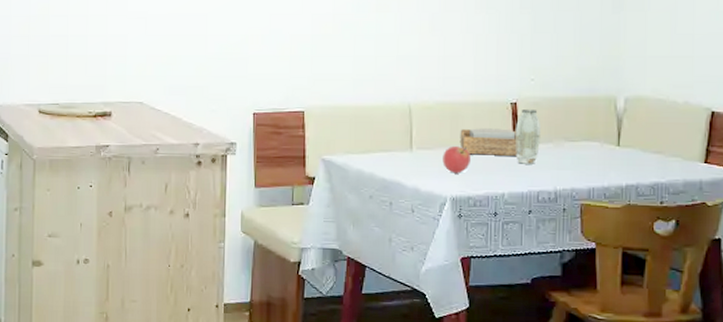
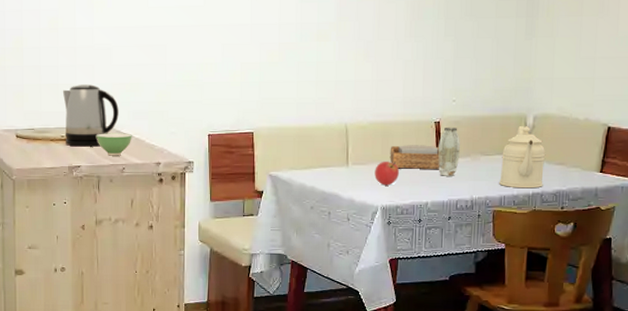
kettle: none [92,56,154,125] -> present [63,84,119,147]
bowl: none [127,109,168,135] -> present [95,133,132,156]
coffeepot: none [587,108,640,180] -> present [499,125,546,189]

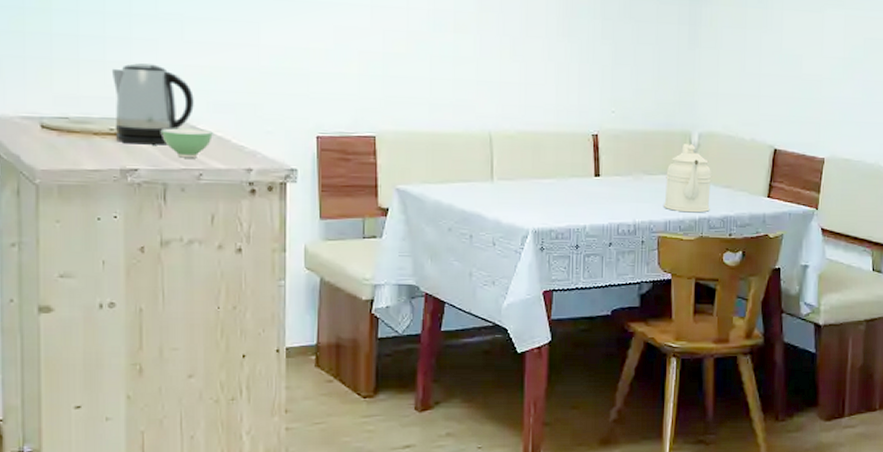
fruit: present [374,162,399,186] -> none [524,178,552,206]
napkin holder: present [390,145,440,170] -> none [541,159,598,189]
vase: present [437,127,461,176] -> none [595,141,622,197]

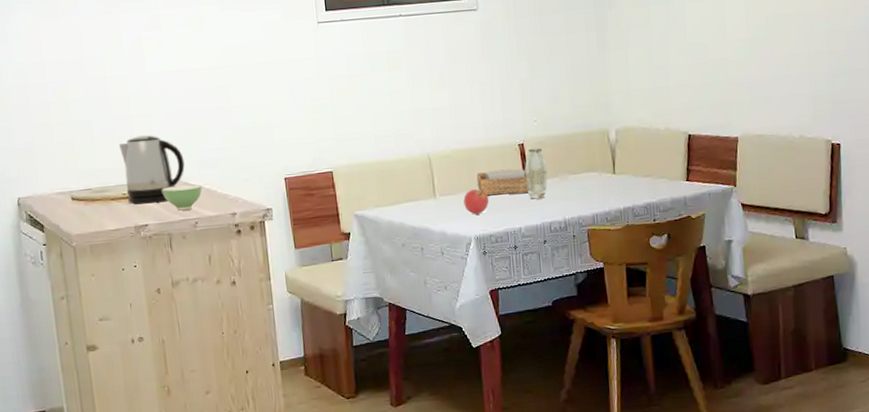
fruit: none [524,178,552,206] -> present [463,189,489,215]
napkin holder: none [541,159,598,189] -> present [476,168,529,196]
vase: none [595,141,622,197] -> present [524,148,548,199]
coffeepot: present [664,143,712,213] -> none [589,140,633,205]

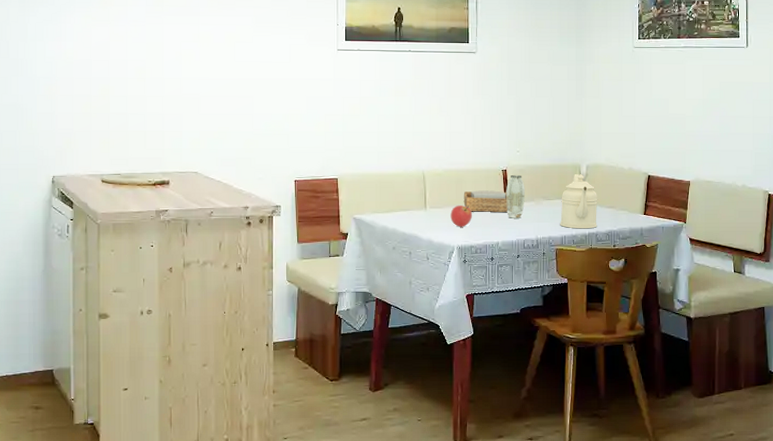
kettle: present [119,135,185,204] -> none [151,132,207,192]
bowl: present [161,184,202,211] -> none [183,178,220,200]
coffeepot: none [589,140,633,205] -> present [560,173,598,229]

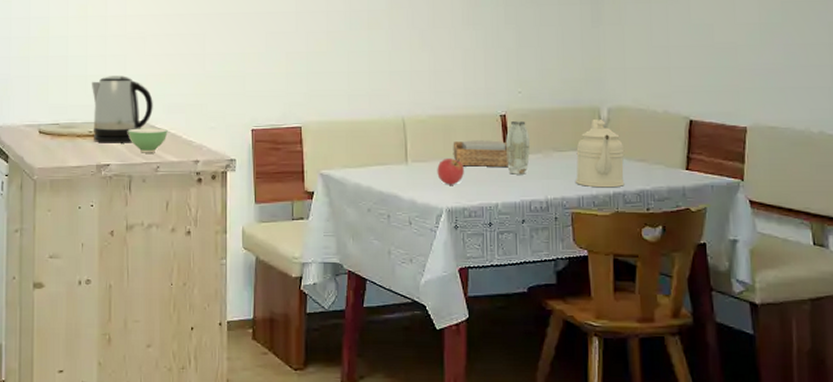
kettle: none [151,132,207,192] -> present [92,76,153,143]
bowl: none [183,178,220,200] -> present [127,128,168,153]

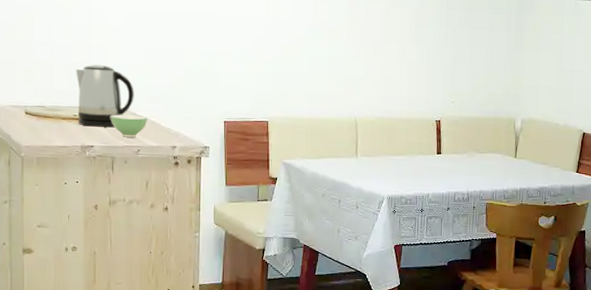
fruit: present [437,159,464,185] -> none [381,155,404,177]
napkin holder: present [453,140,508,168] -> none [395,140,440,165]
vase: present [505,120,531,174] -> none [438,125,459,171]
coffeepot: present [576,118,625,188] -> none [492,127,532,185]

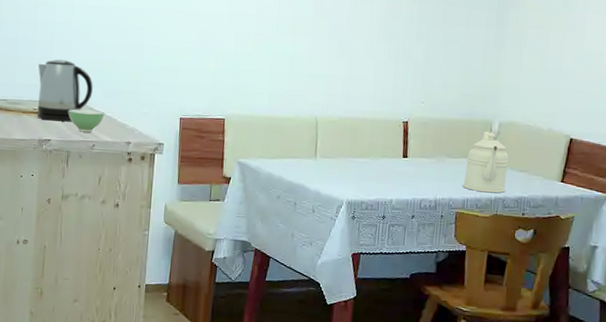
coffeepot: none [492,127,532,185] -> present [463,131,509,193]

